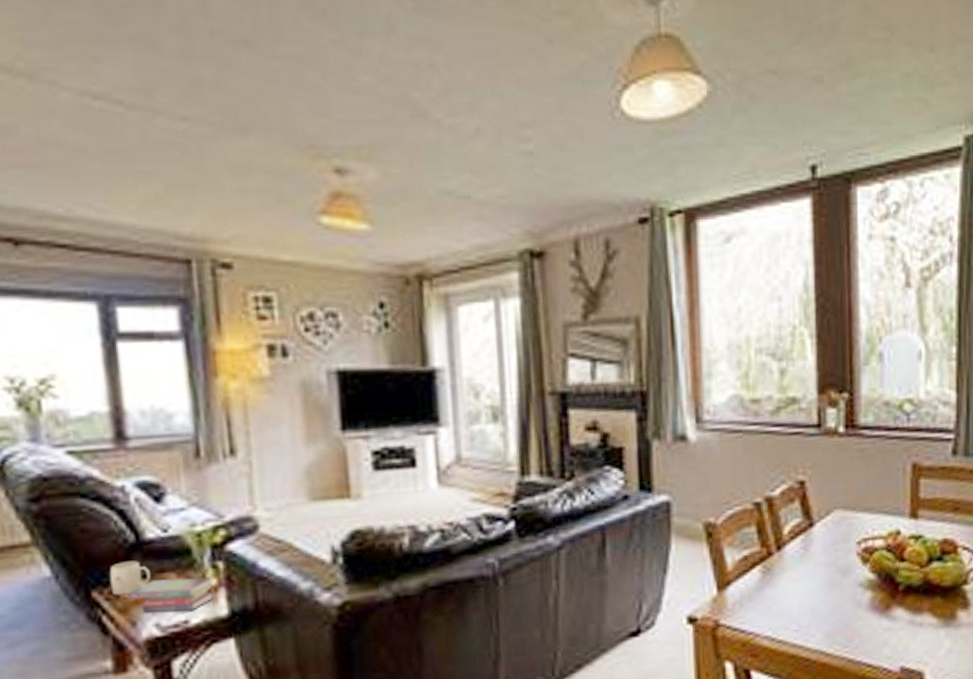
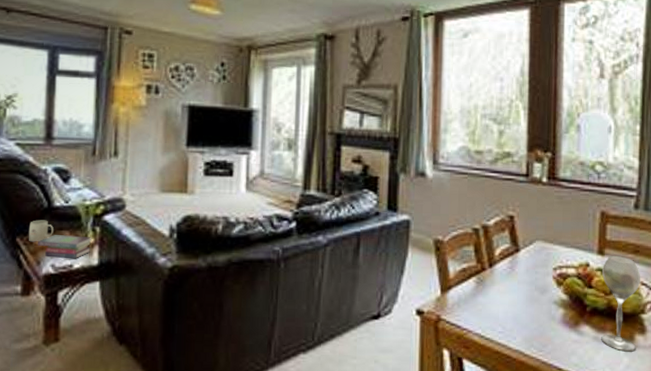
wineglass: none [916,516,962,634] -> present [601,255,641,352]

